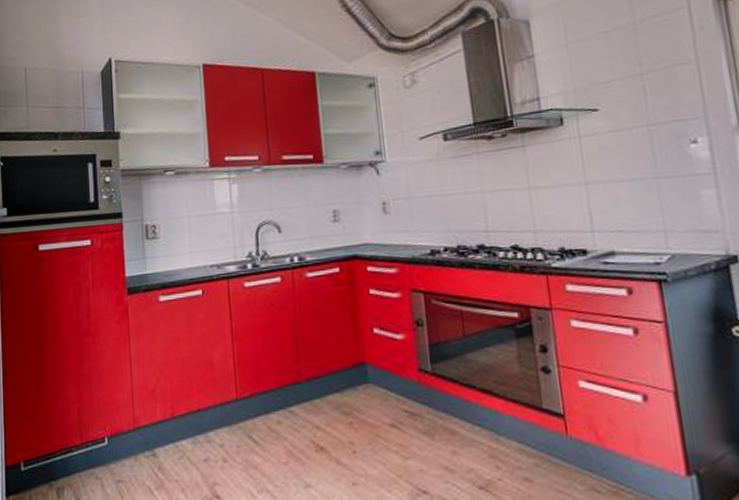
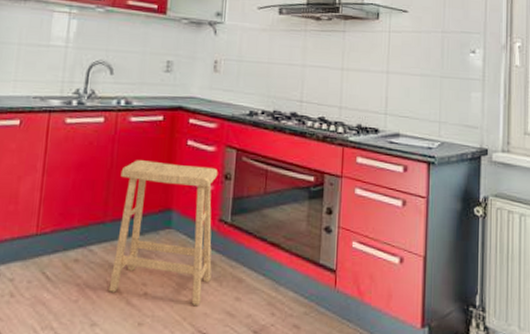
stool: none [307,314,421,462] -> present [108,160,218,305]

